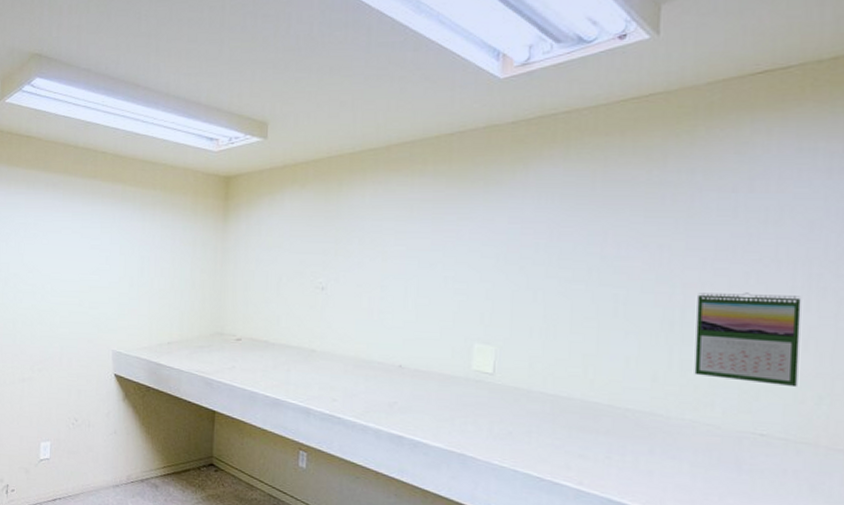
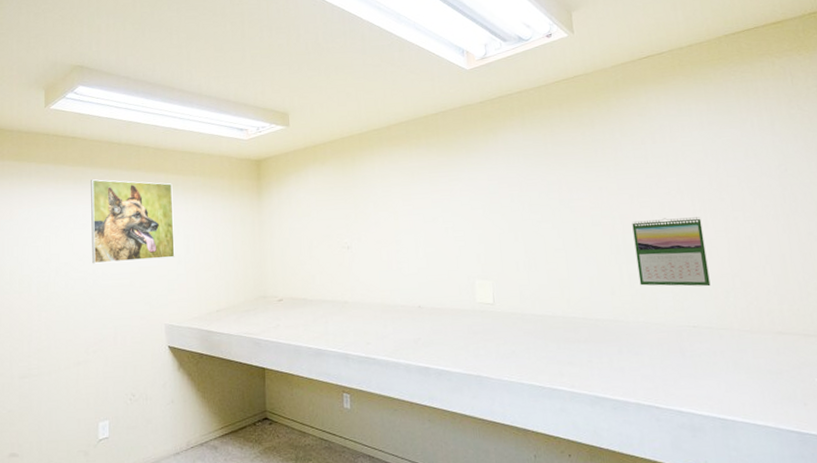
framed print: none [41,185,130,279] -> present [91,179,175,264]

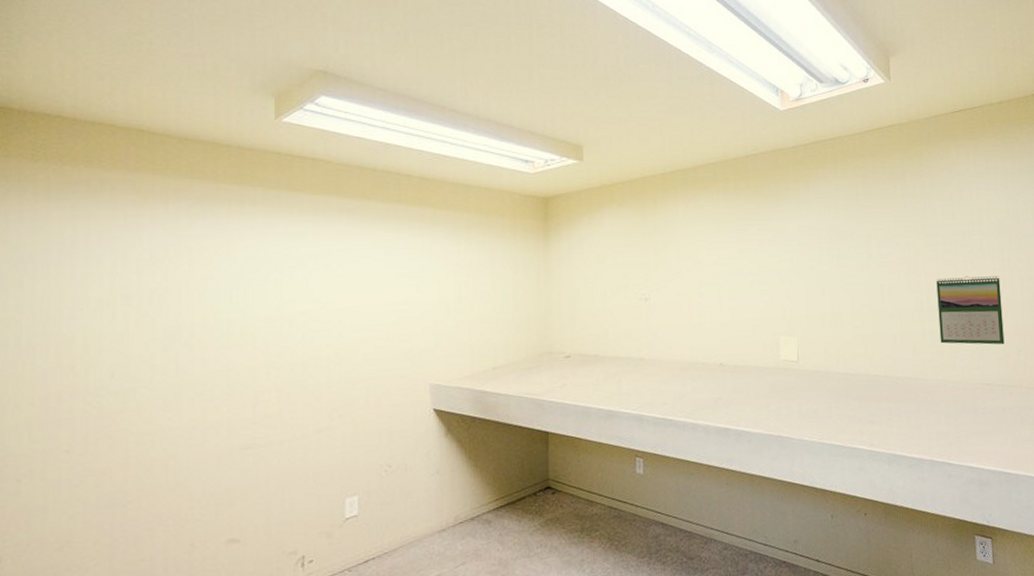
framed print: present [91,179,175,264] -> none [336,211,443,313]

